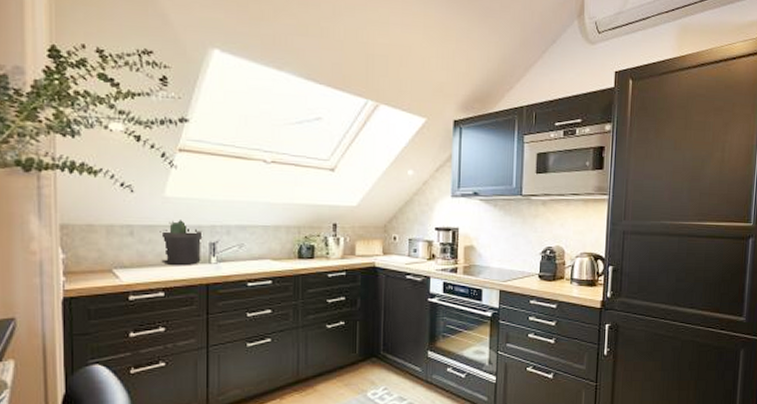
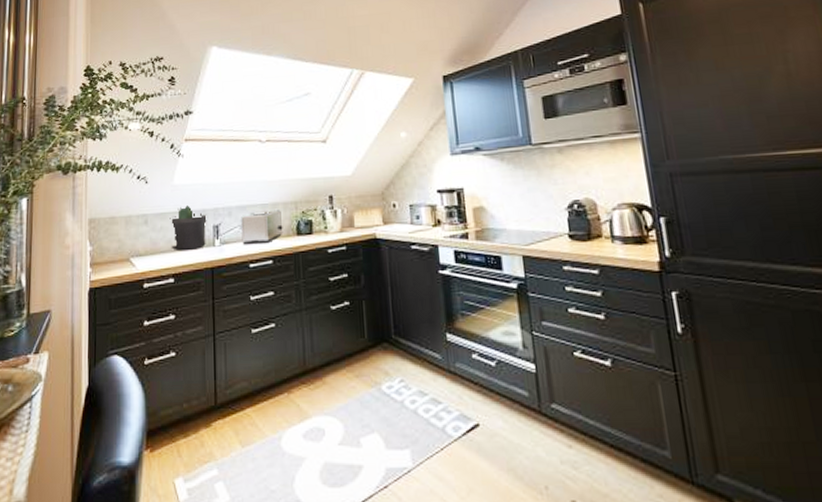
toaster: none [240,232,285,265] -> present [241,210,283,245]

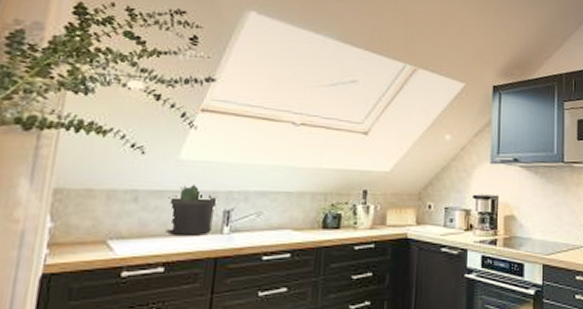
toaster: present [241,210,283,245] -> none [257,199,308,235]

